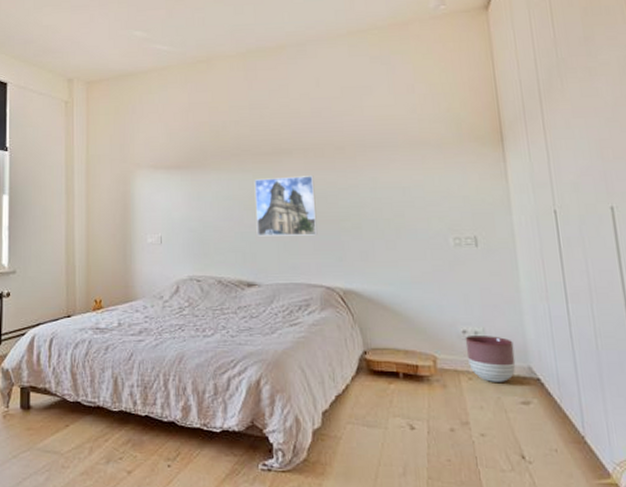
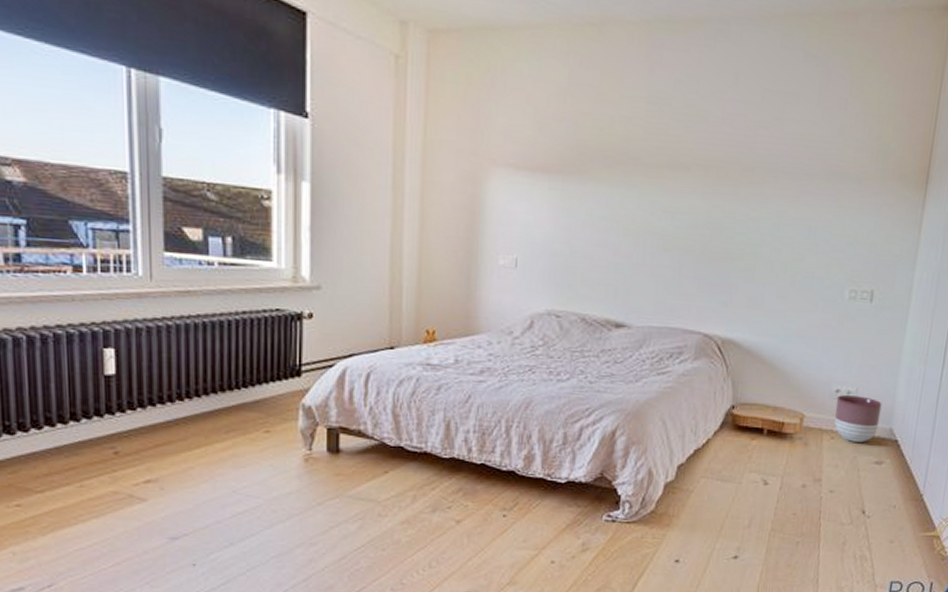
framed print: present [254,176,318,237] -> none [634,198,712,274]

